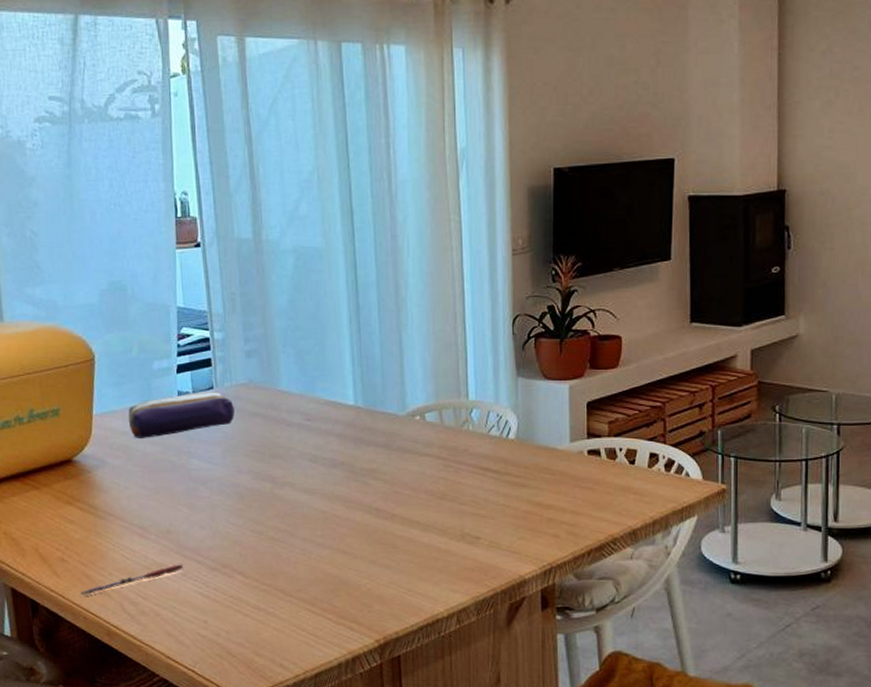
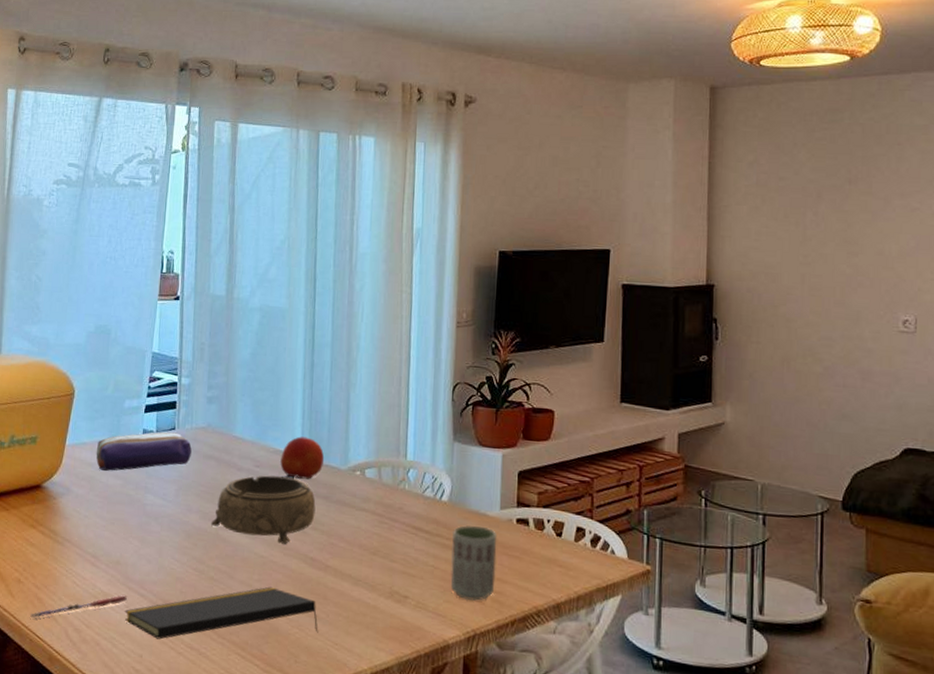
notepad: none [182,541,390,604] -> present [125,586,318,640]
decorative bowl: none [264,428,376,497] -> present [210,475,316,544]
fruit: none [333,385,381,430] -> present [280,436,325,480]
cup: none [521,460,569,536] -> present [450,525,498,601]

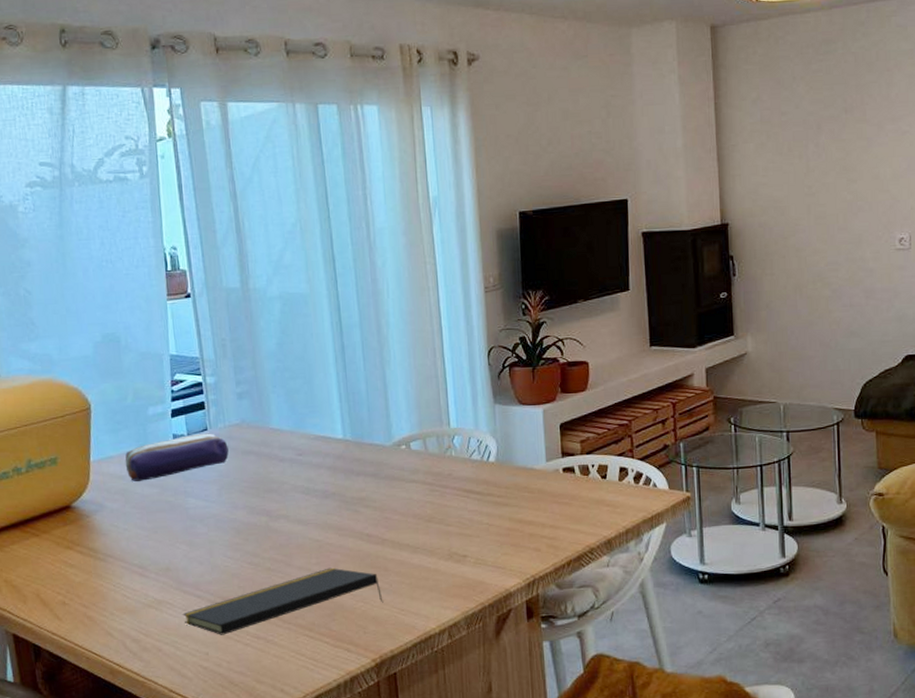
pen: present [30,595,128,619] -> none [82,599,184,637]
decorative bowl: present [210,475,316,544] -> none [259,461,366,526]
fruit: present [280,436,325,480] -> none [322,419,368,462]
cup: present [450,525,498,601] -> none [502,480,549,551]

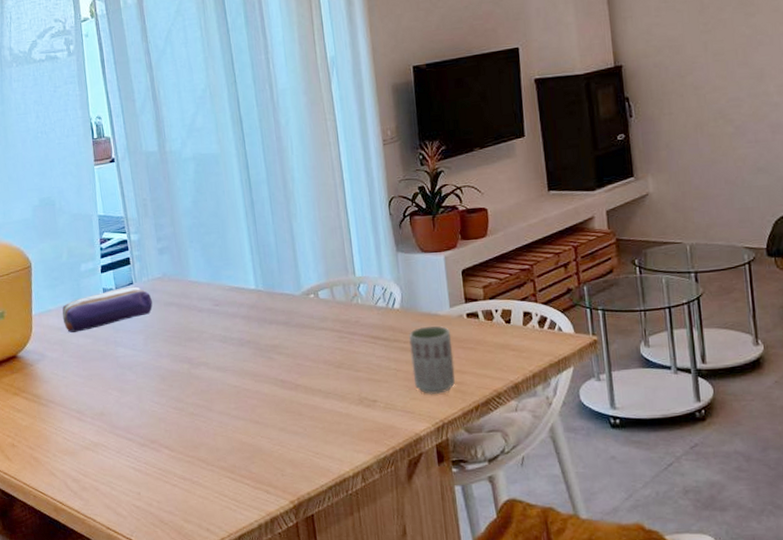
notepad: present [183,567,383,635] -> none [116,412,299,476]
cup: none [502,480,549,551] -> present [408,325,456,395]

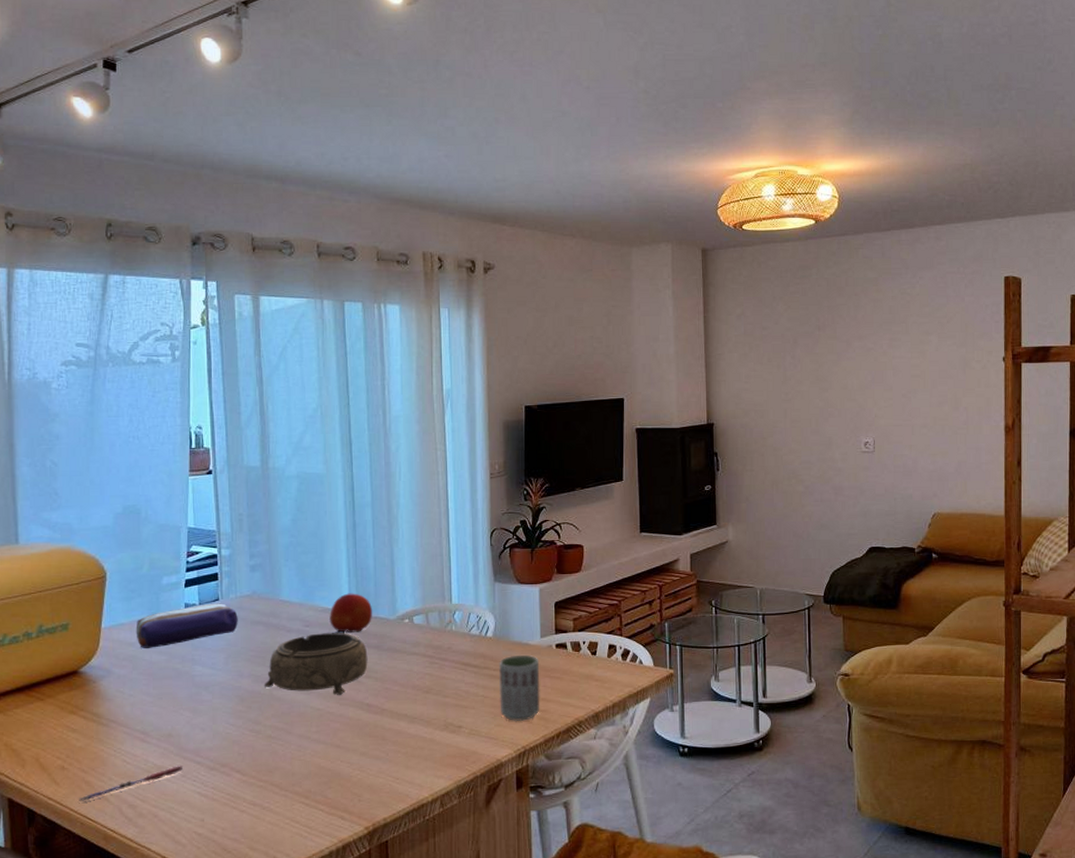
pen: none [29,442,118,477] -> present [79,766,184,803]
decorative bowl: none [182,310,279,372] -> present [263,633,368,695]
fruit: none [237,270,279,311] -> present [330,593,373,634]

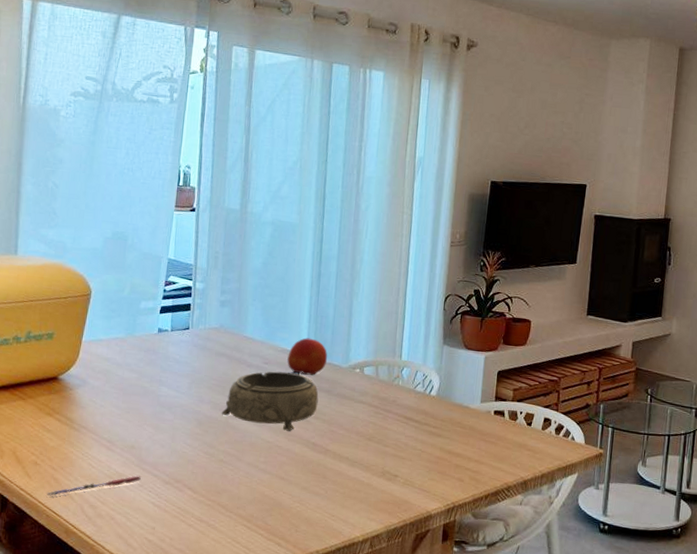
pencil case: present [136,603,238,648] -> none [112,331,205,366]
cup: present [498,654,540,722] -> none [435,416,477,479]

